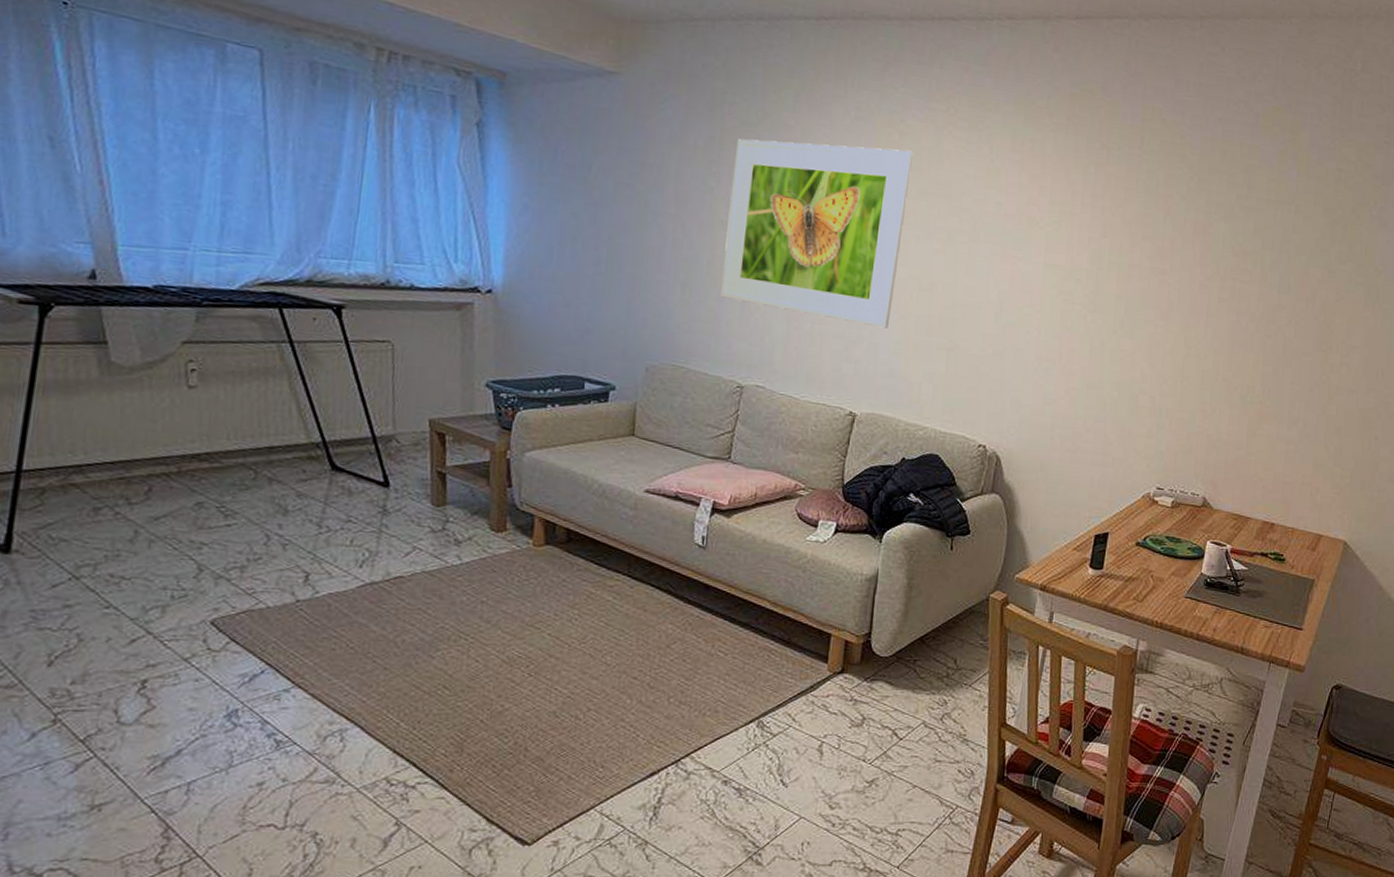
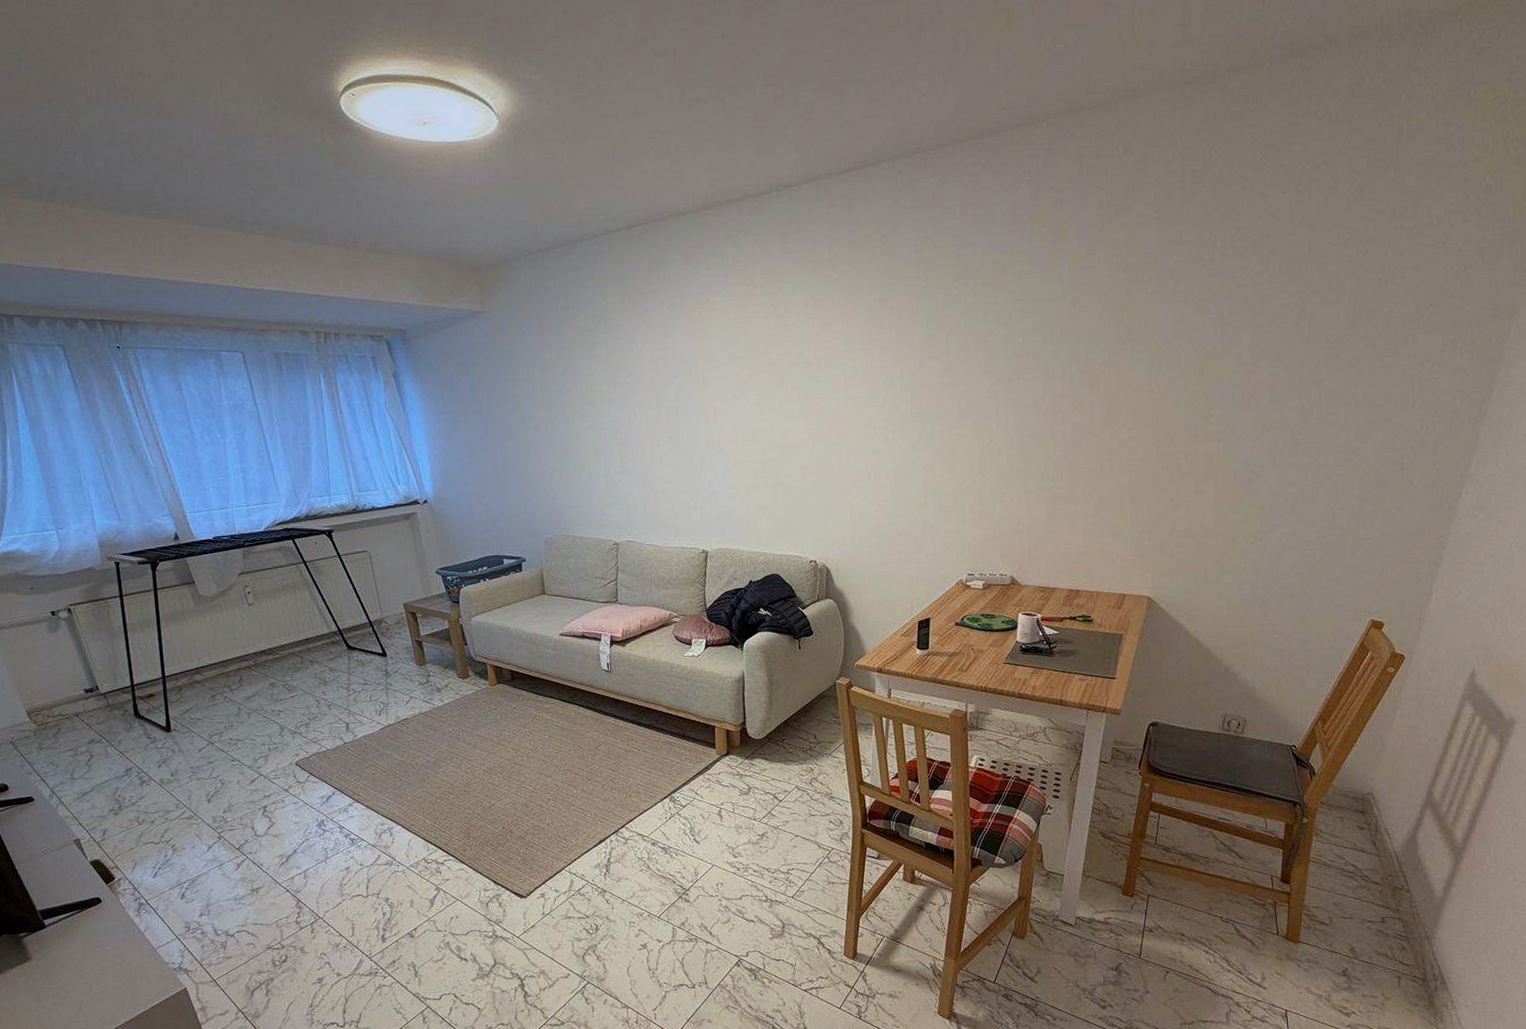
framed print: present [720,138,914,329] -> none [582,324,724,478]

